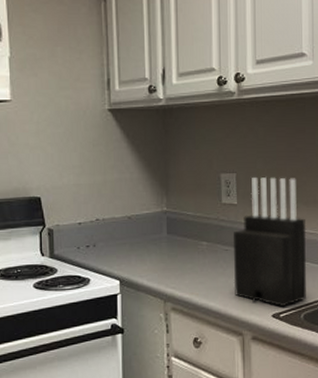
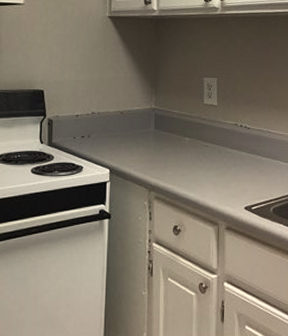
knife block: present [233,177,307,307] -> none [211,83,277,201]

